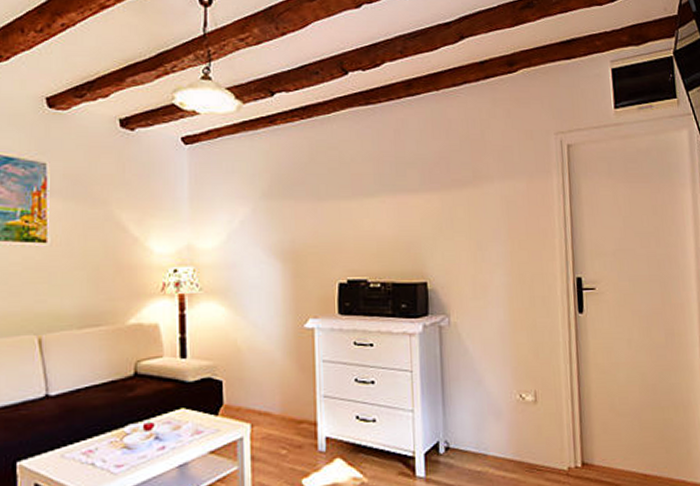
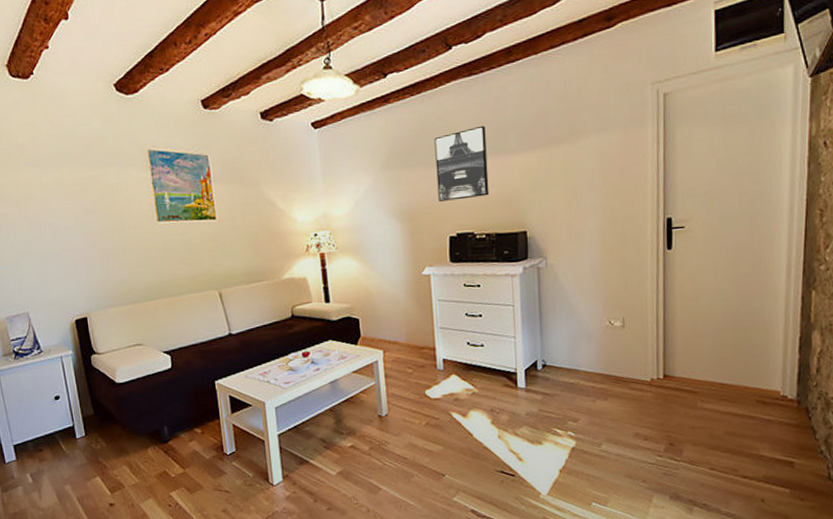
wall art: none [325,159,386,241] -> present [434,125,490,202]

